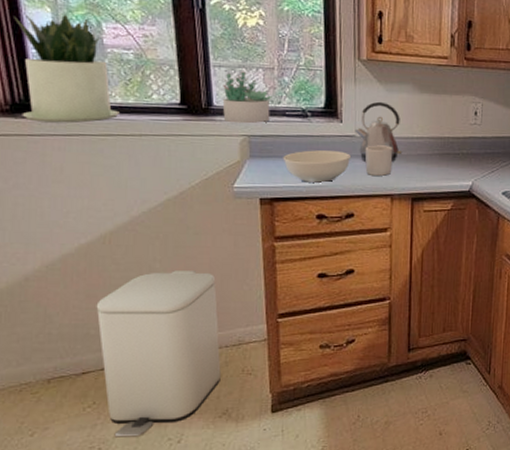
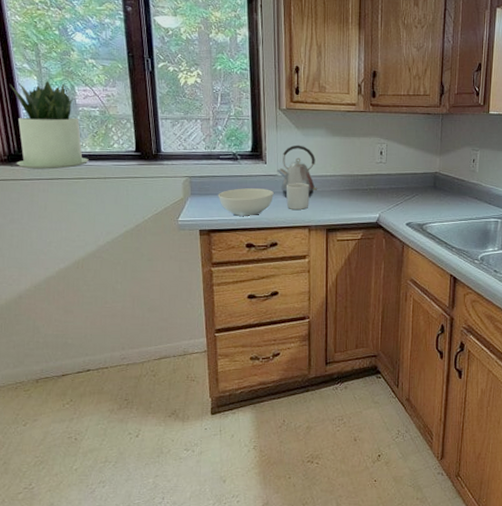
pedal bin: present [96,270,221,438] -> none [72,291,170,430]
succulent plant: present [222,71,272,124] -> none [168,122,209,167]

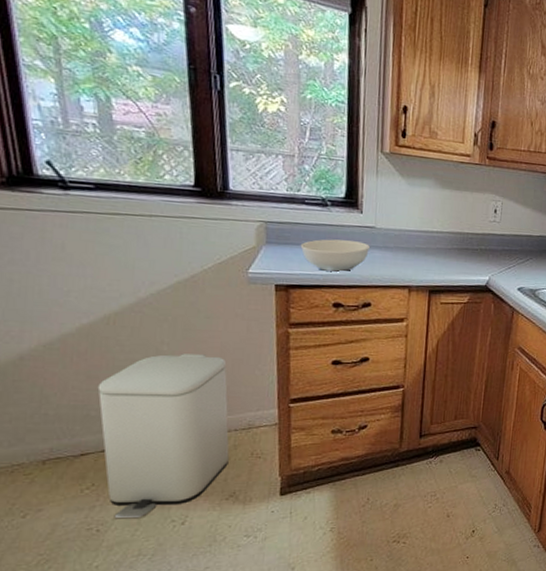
planter: present [10,80,89,170] -> none [13,82,128,200]
pedal bin: none [72,291,170,430] -> present [97,354,230,519]
kettle: present [277,145,318,198] -> none [374,194,422,254]
mug: present [285,183,310,210] -> none [384,237,413,268]

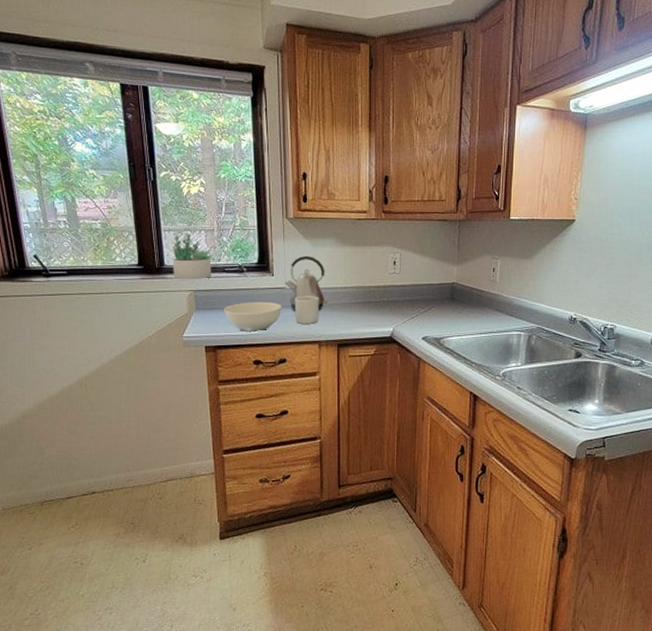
pedal bin: present [97,354,230,519] -> none [76,410,177,555]
succulent plant: none [239,157,292,210] -> present [172,234,213,280]
kettle: none [374,194,422,254] -> present [285,255,328,311]
mug: none [384,237,413,268] -> present [294,296,320,324]

